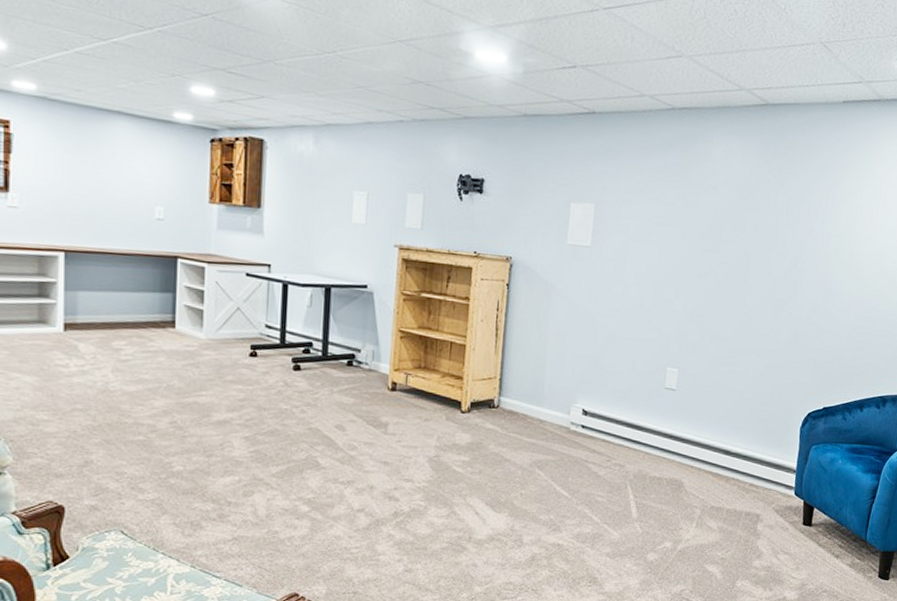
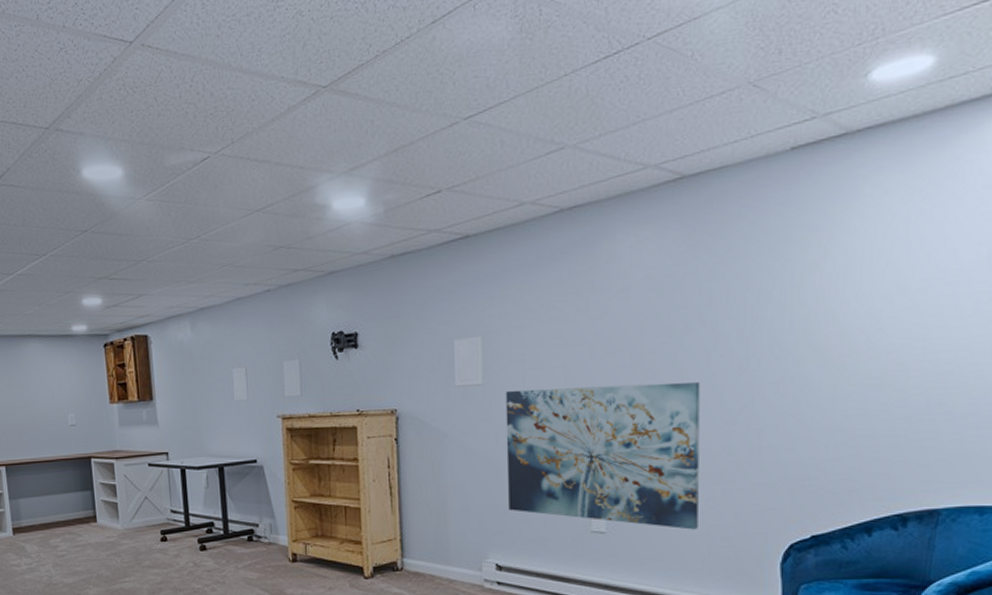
wall art: none [599,255,761,394] -> present [505,382,700,530]

